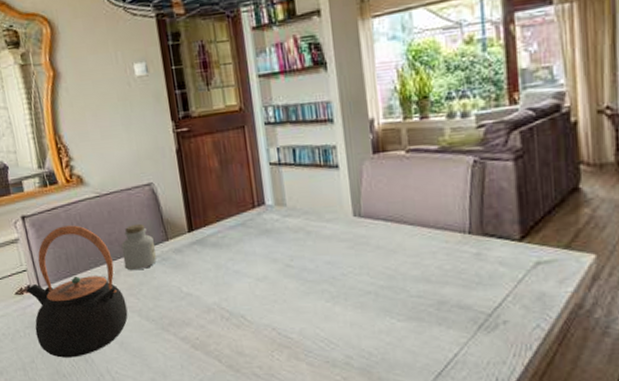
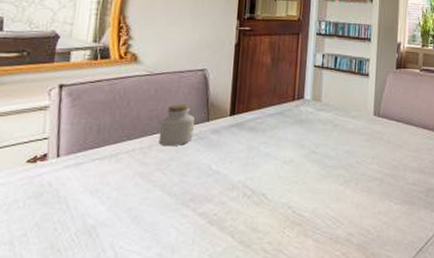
teapot: present [26,225,128,358] -> none [37,98,151,231]

